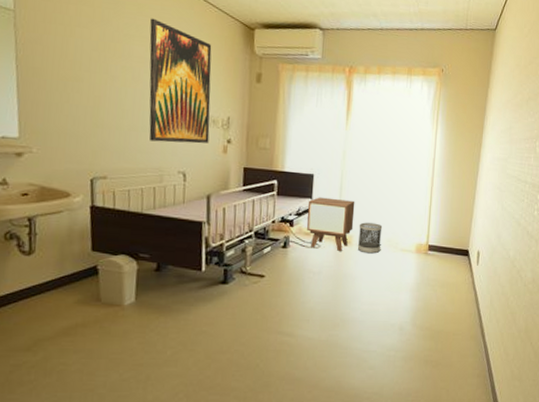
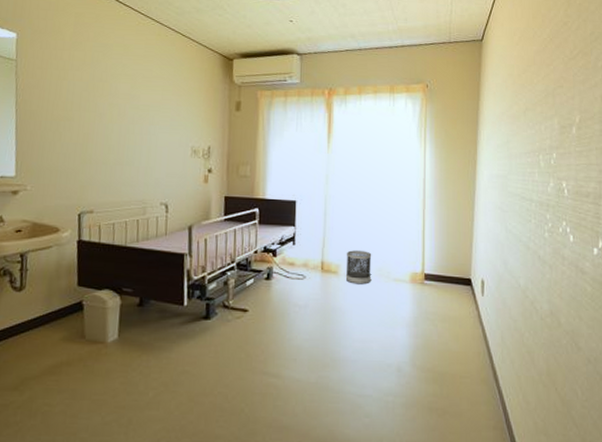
wall art: present [149,18,212,144] -> none [133,57,193,175]
nightstand: present [307,197,355,251] -> none [291,224,341,282]

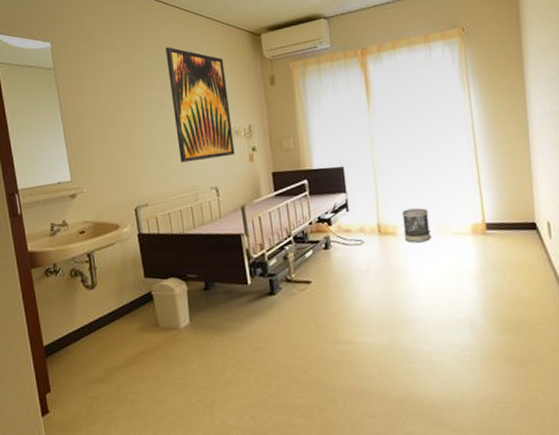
wall art: none [133,57,193,175] -> present [166,47,235,163]

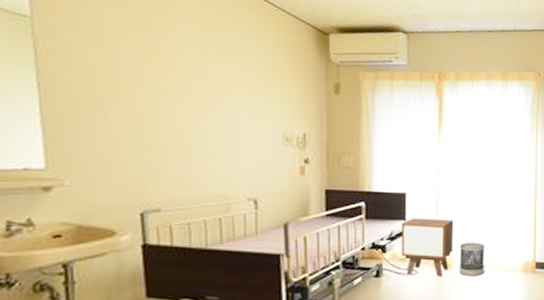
wall art: present [166,47,235,163] -> none [204,23,283,166]
nightstand: none [342,187,396,245] -> present [401,218,454,276]

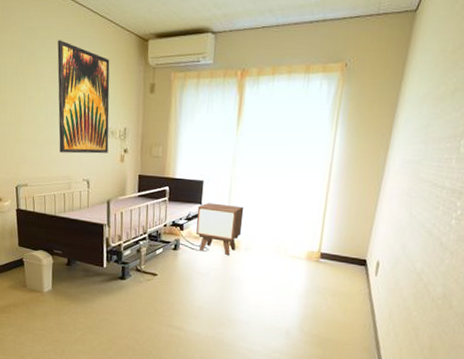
wall art: none [204,23,283,166] -> present [57,40,110,154]
wastebasket: present [459,243,485,277] -> none [245,228,272,259]

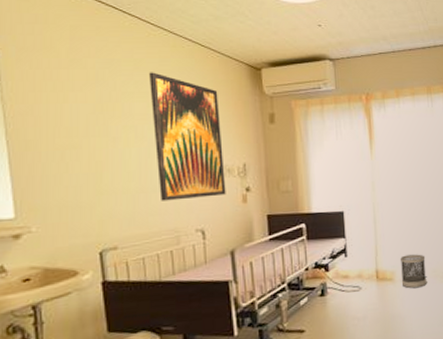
nightstand: present [196,203,244,255] -> none [341,233,394,291]
wastebasket: none [245,228,272,259] -> present [400,254,426,289]

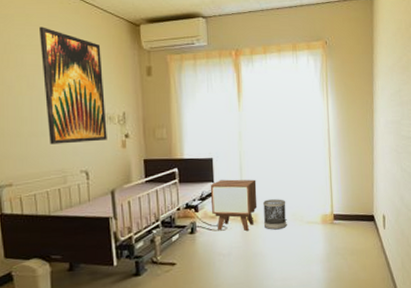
nightstand: none [341,233,394,291] -> present [210,179,258,231]

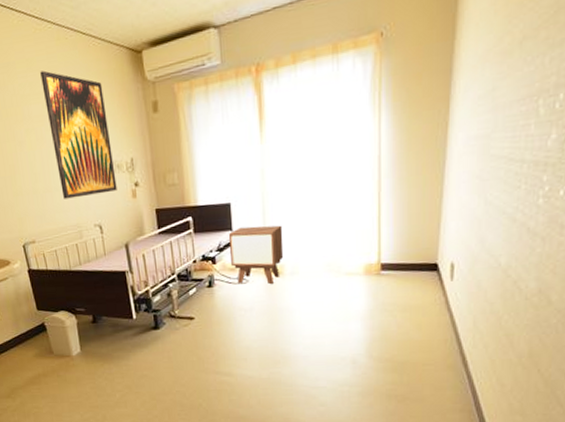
wastebasket: present [263,199,286,230] -> none [291,247,319,283]

